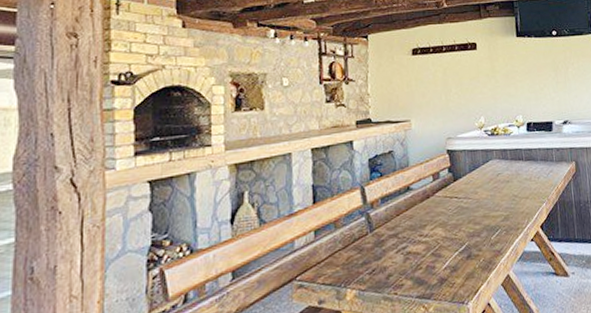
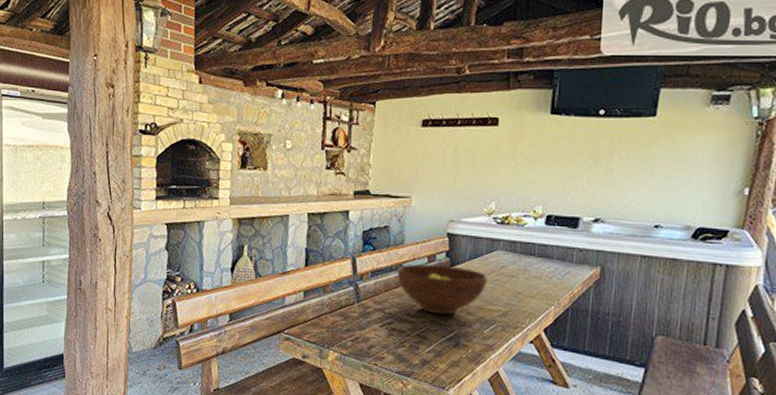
fruit bowl: none [405,180,487,230] -> present [396,263,487,316]

